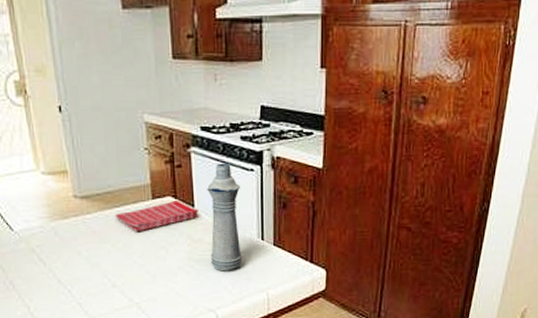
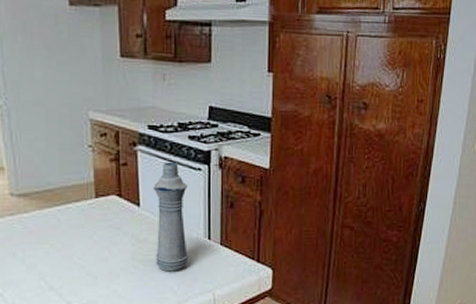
dish towel: present [114,201,198,233] -> none [54,199,144,232]

